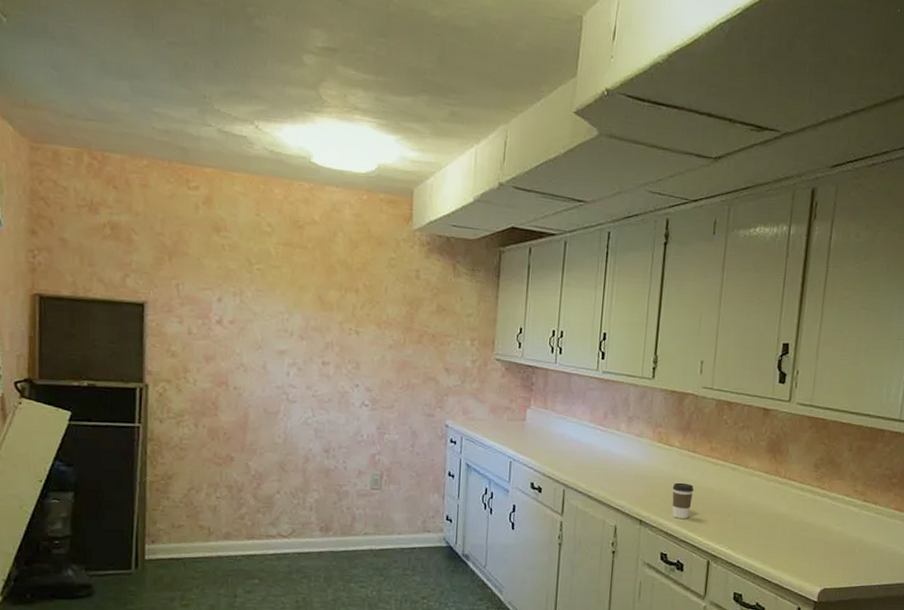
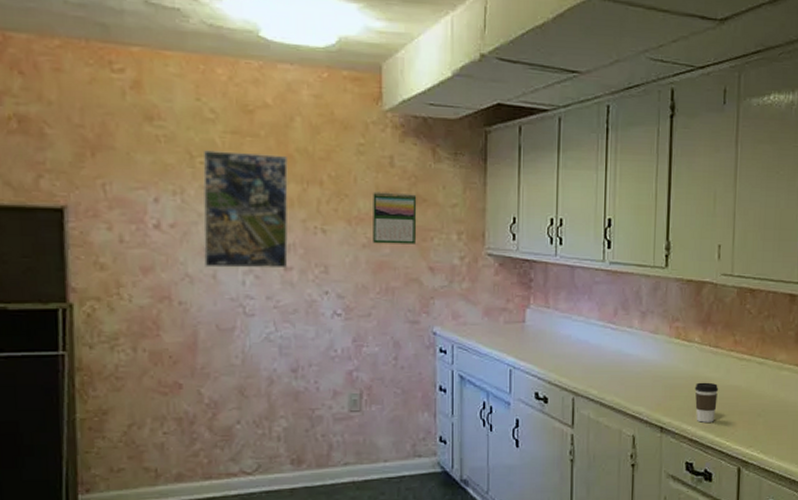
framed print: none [257,258,330,363] -> present [202,149,288,269]
calendar: none [398,300,438,348] -> present [373,192,417,244]

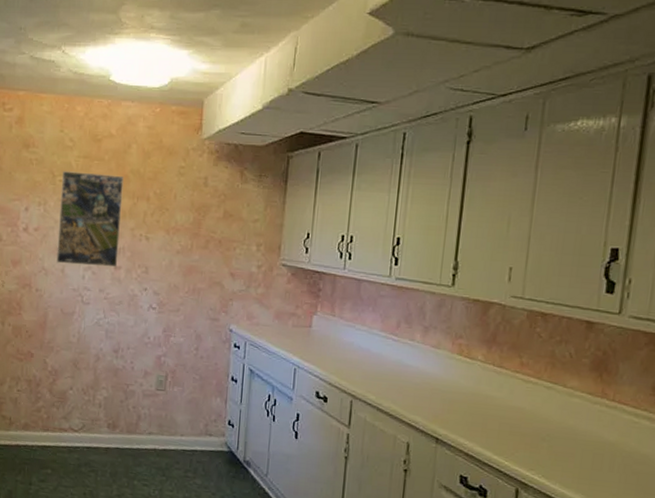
calendar: present [373,192,417,244] -> none [186,207,225,253]
coffee cup: present [694,382,719,423] -> none [474,399,501,440]

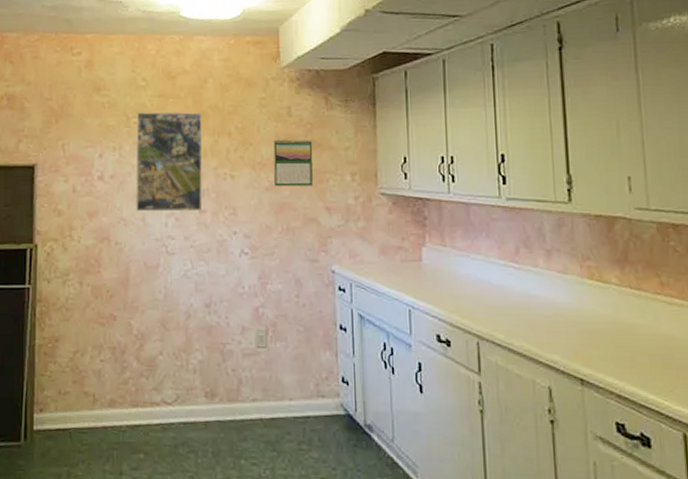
calendar: none [186,207,225,253] -> present [273,139,313,187]

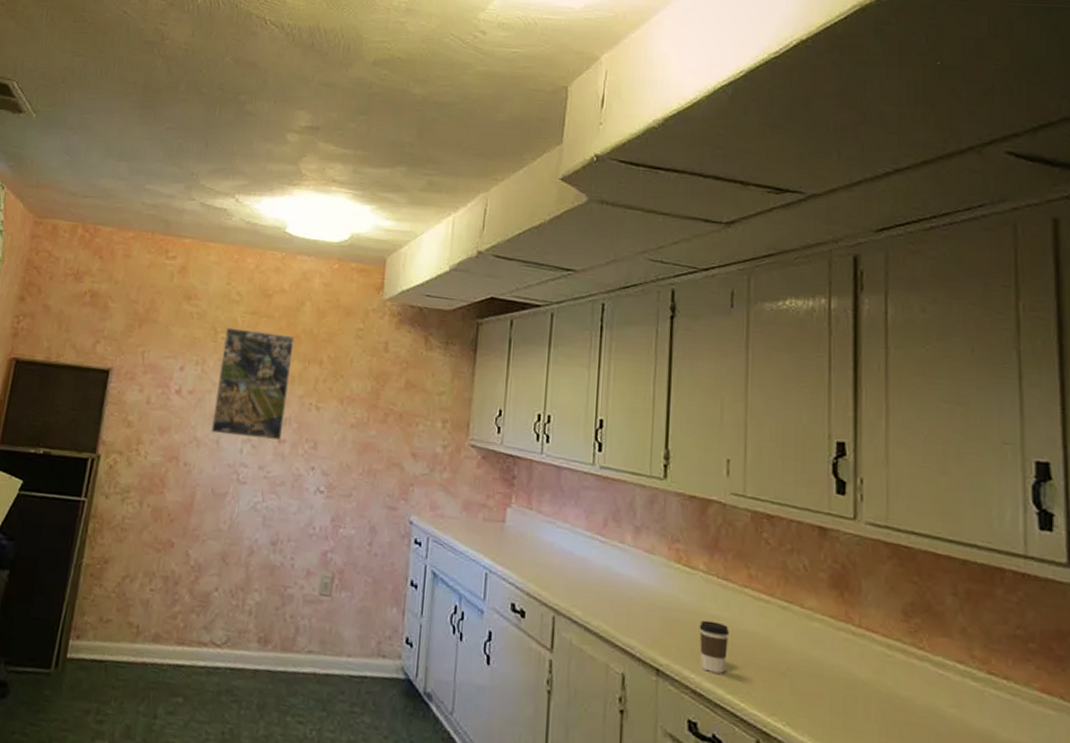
calendar: present [273,139,313,187] -> none [361,374,407,429]
coffee cup: none [617,329,648,377] -> present [699,620,730,674]

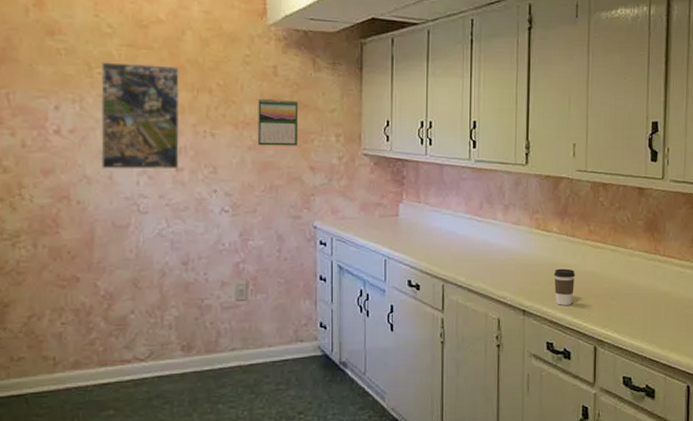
calendar: none [361,374,407,429] -> present [258,98,299,146]

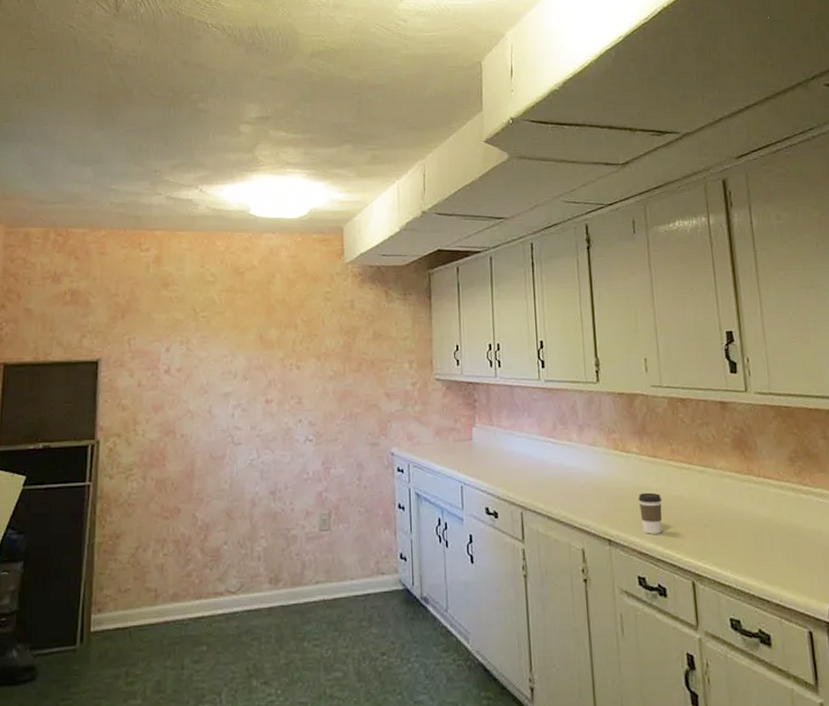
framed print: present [100,61,180,170] -> none [203,305,270,404]
calendar: present [258,98,299,146] -> none [337,330,374,376]

